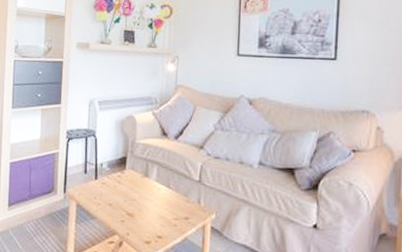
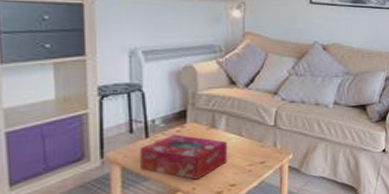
tissue box: none [90,178,158,226] -> present [140,134,228,180]

